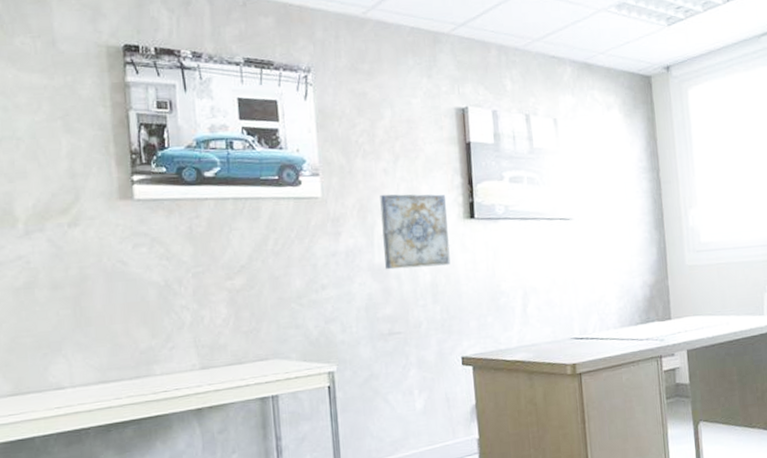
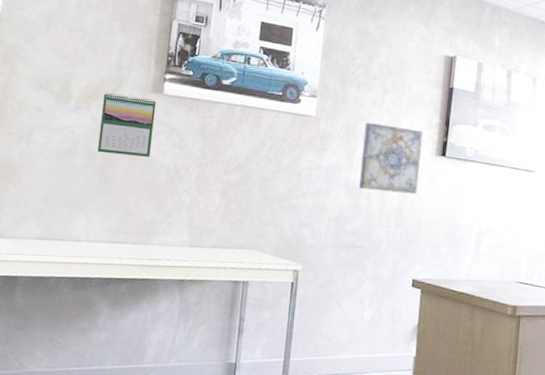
calendar: none [58,207,132,281] -> present [97,92,156,157]

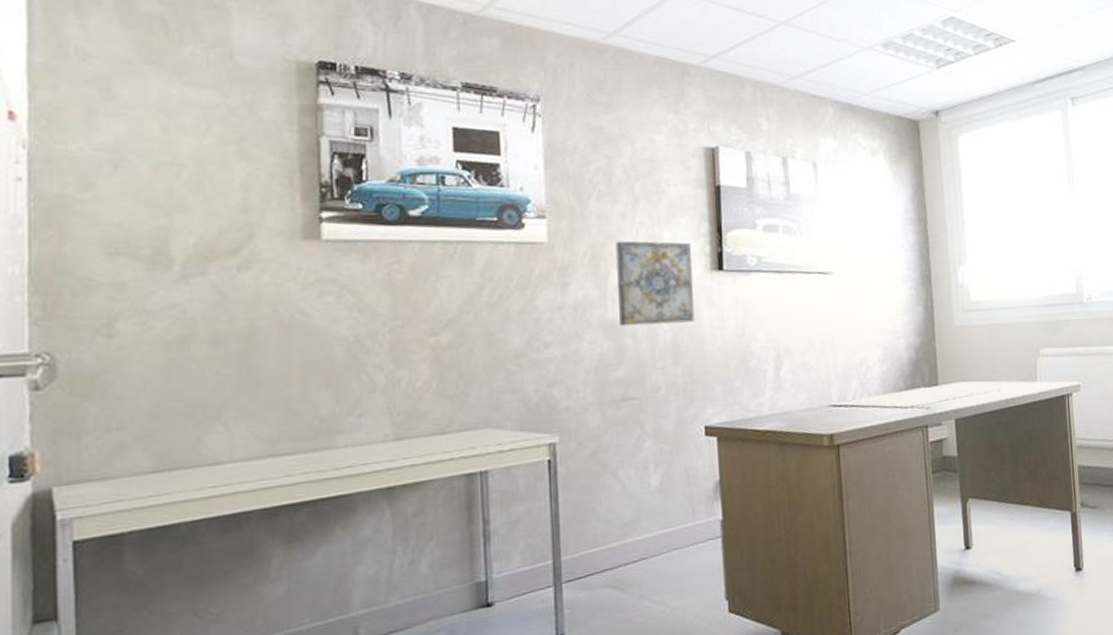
calendar: present [97,92,156,157] -> none [226,247,314,334]

